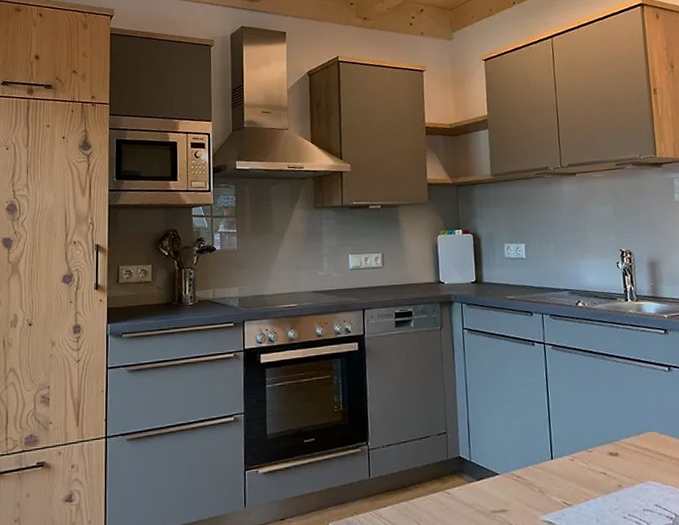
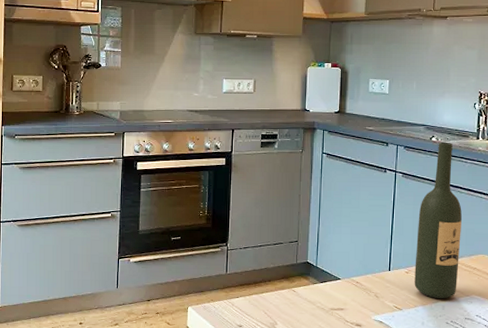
wine bottle: none [575,306,629,489] -> present [414,142,462,299]

